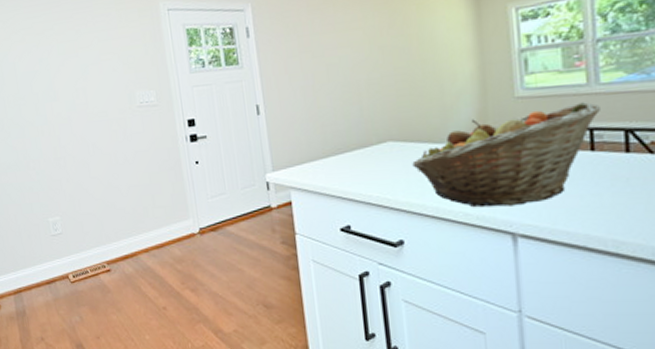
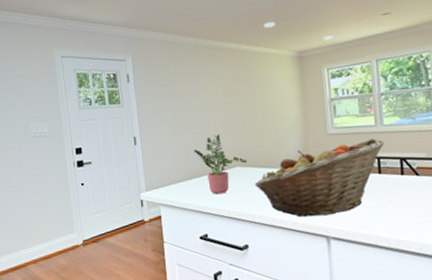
potted plant: none [331,100,403,177] -> present [194,134,248,195]

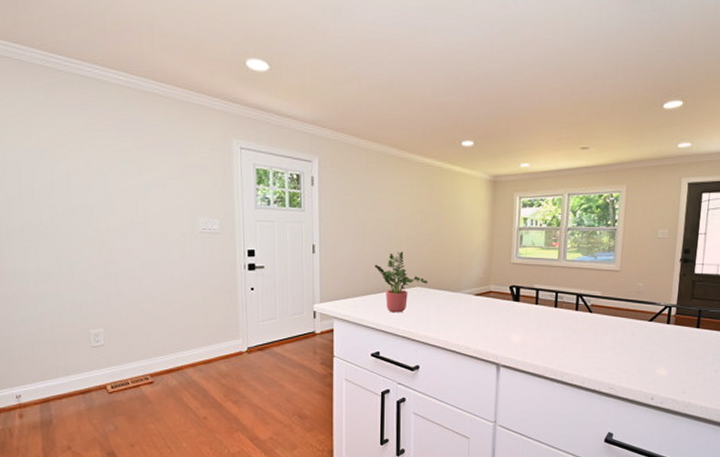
fruit basket: present [255,138,384,217] -> none [433,272,564,344]

